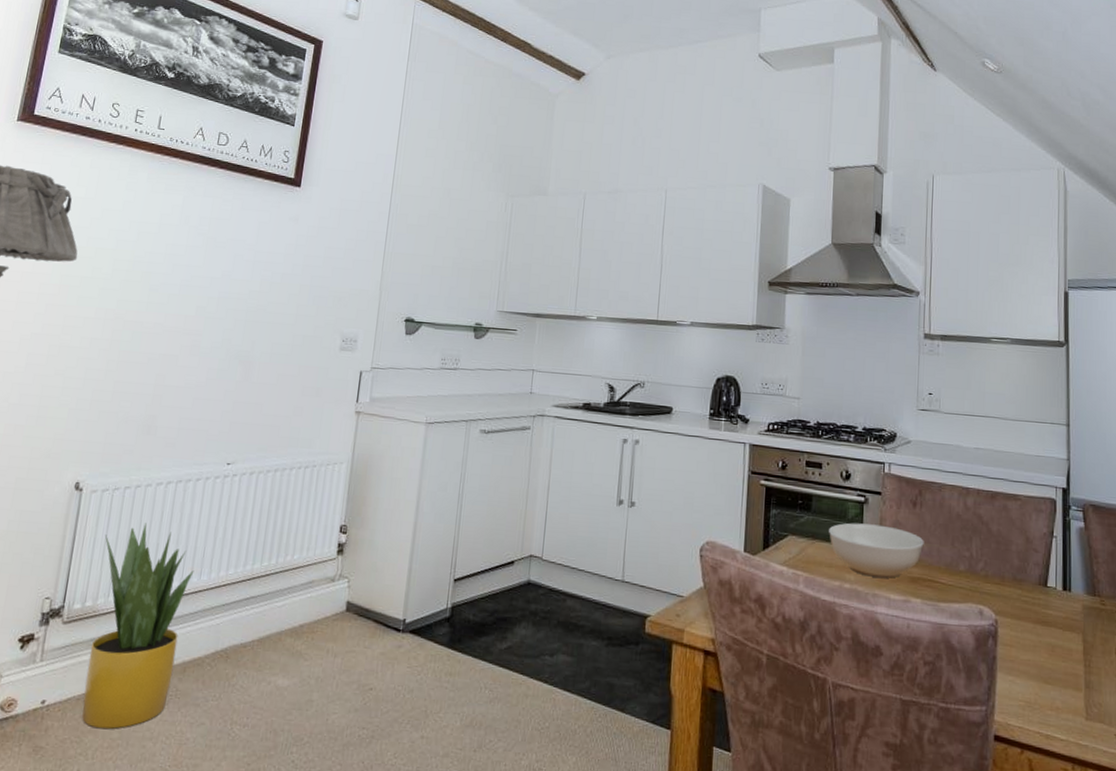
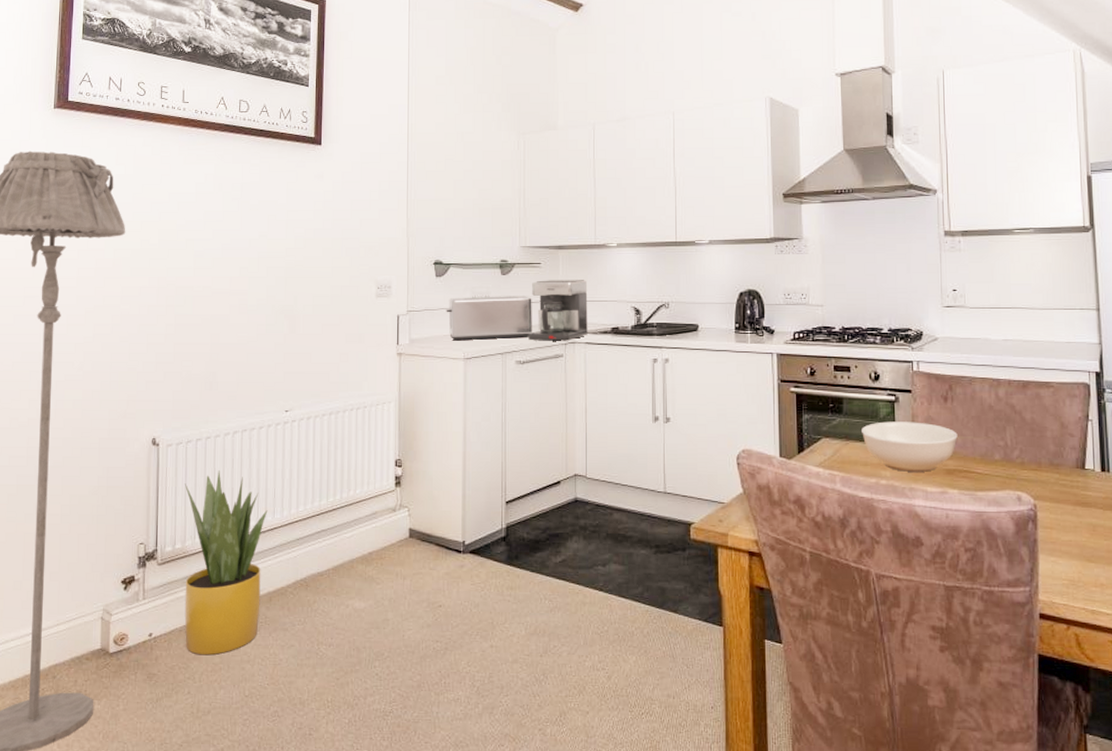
toaster: none [412,357,504,406] -> present [446,296,532,341]
coffee maker: none [496,347,563,414] -> present [528,280,588,341]

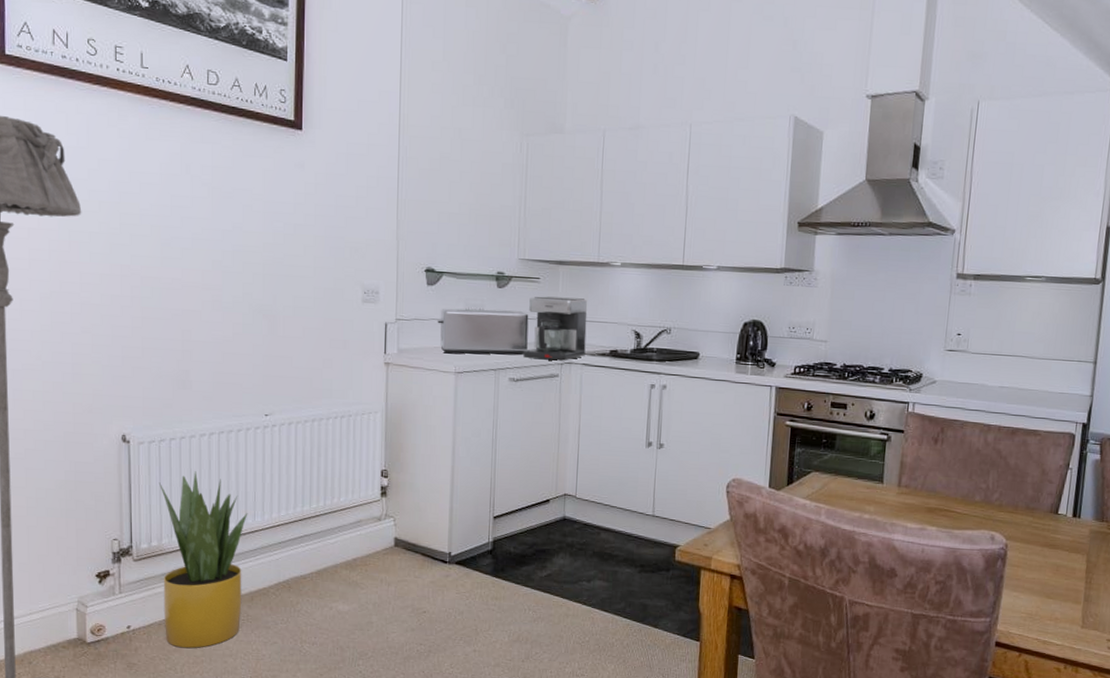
bowl: present [862,421,958,472] -> none [851,459,943,509]

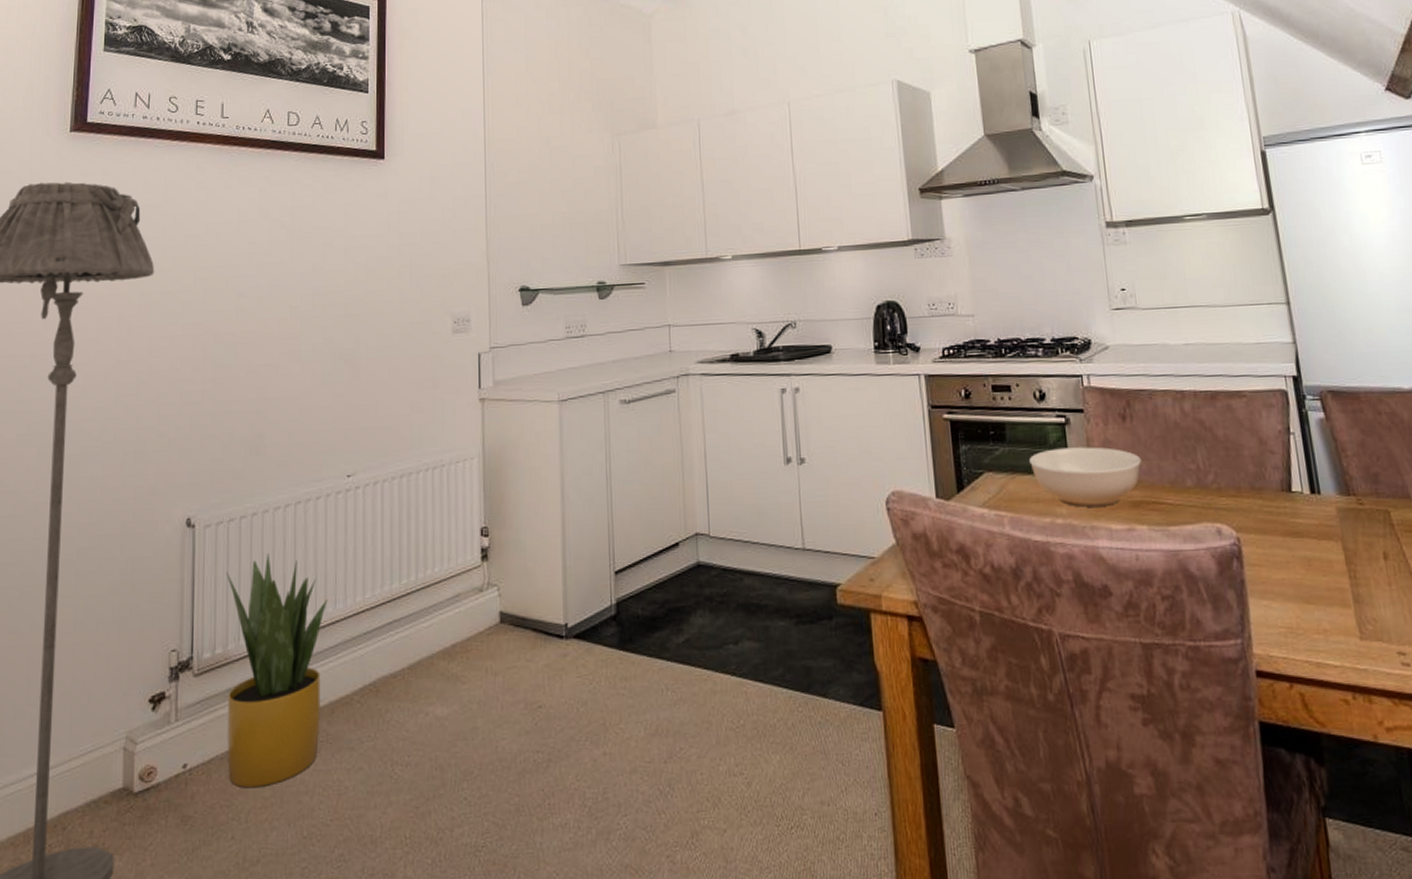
toaster: present [437,308,529,355] -> none [535,322,638,380]
coffee maker: present [523,296,588,361] -> none [633,300,703,376]
bowl: none [851,459,943,509] -> present [1029,446,1142,507]

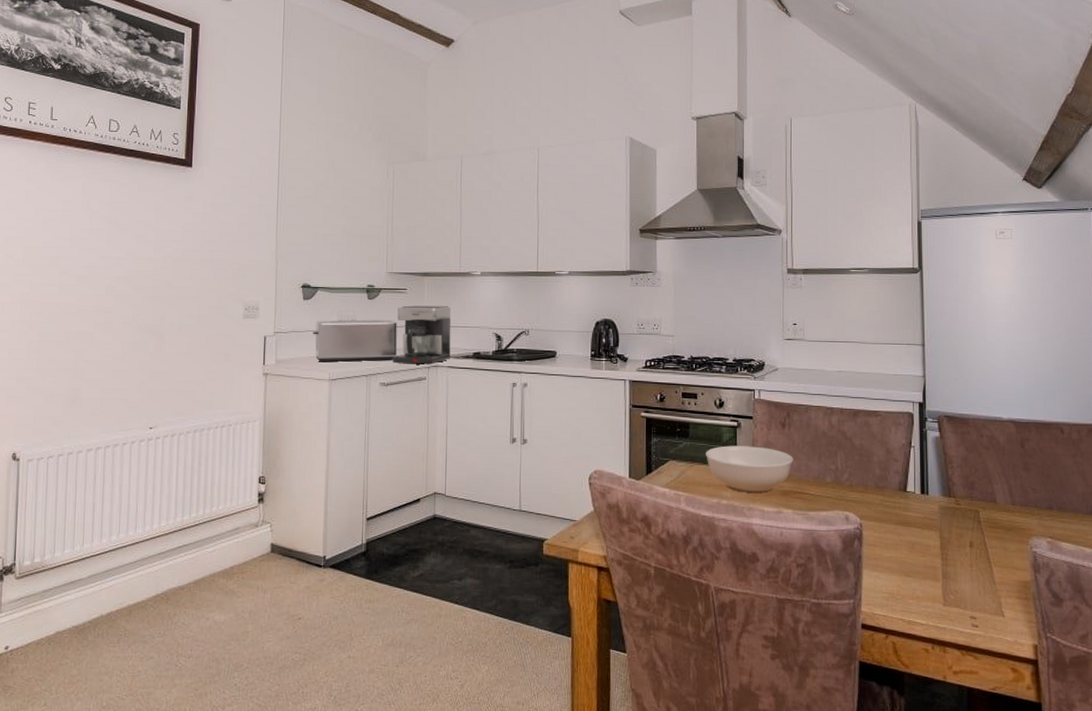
planter: present [225,553,328,788] -> none [42,486,130,668]
toaster: none [535,322,638,380] -> present [312,319,397,362]
coffee maker: none [633,300,703,376] -> present [393,305,451,365]

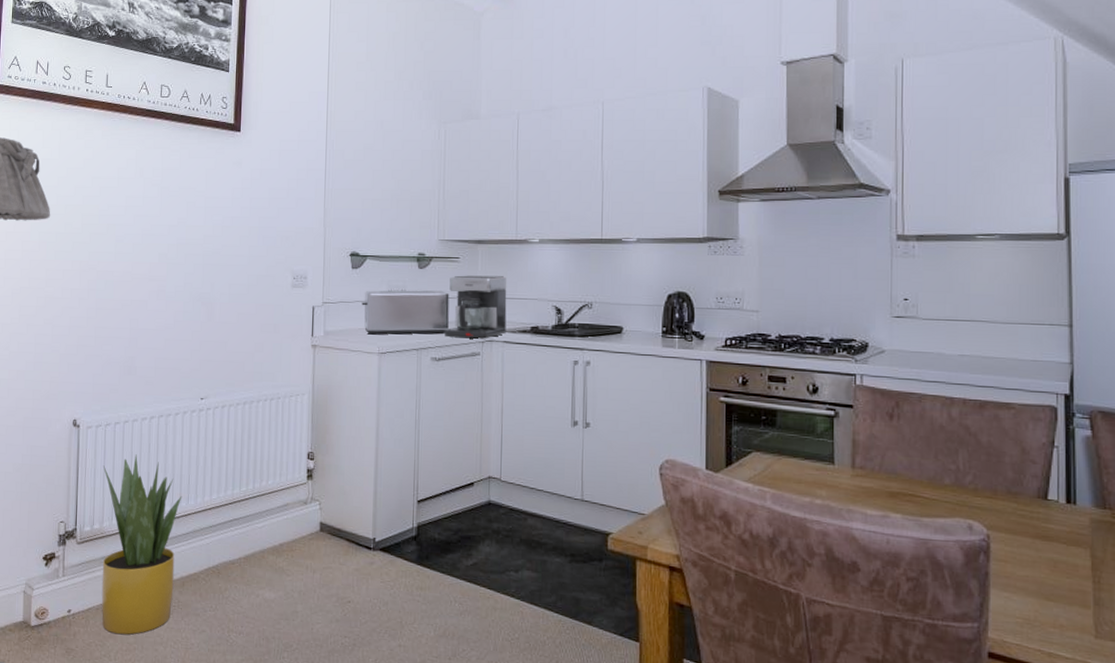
planter: none [42,486,130,668] -> present [101,454,182,635]
bowl: present [706,445,793,493] -> none [796,437,903,493]

